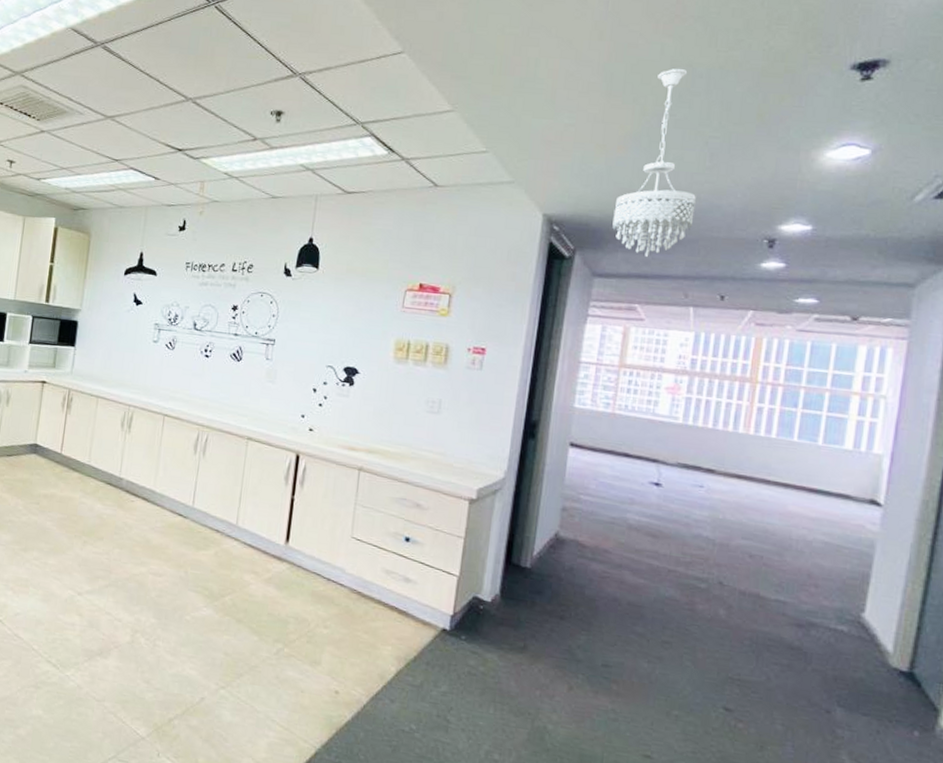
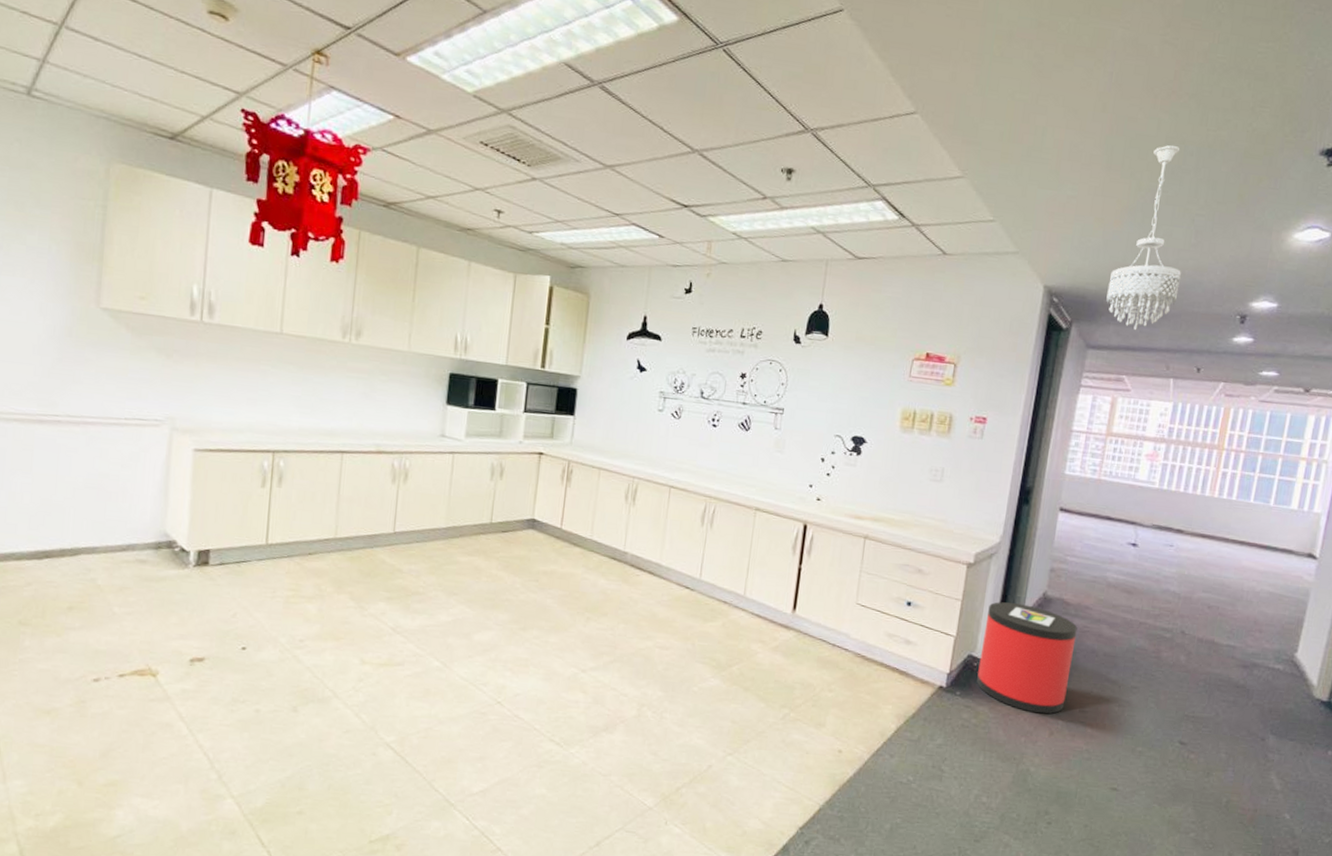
trash can: none [484,541,596,667] -> present [977,602,1078,714]

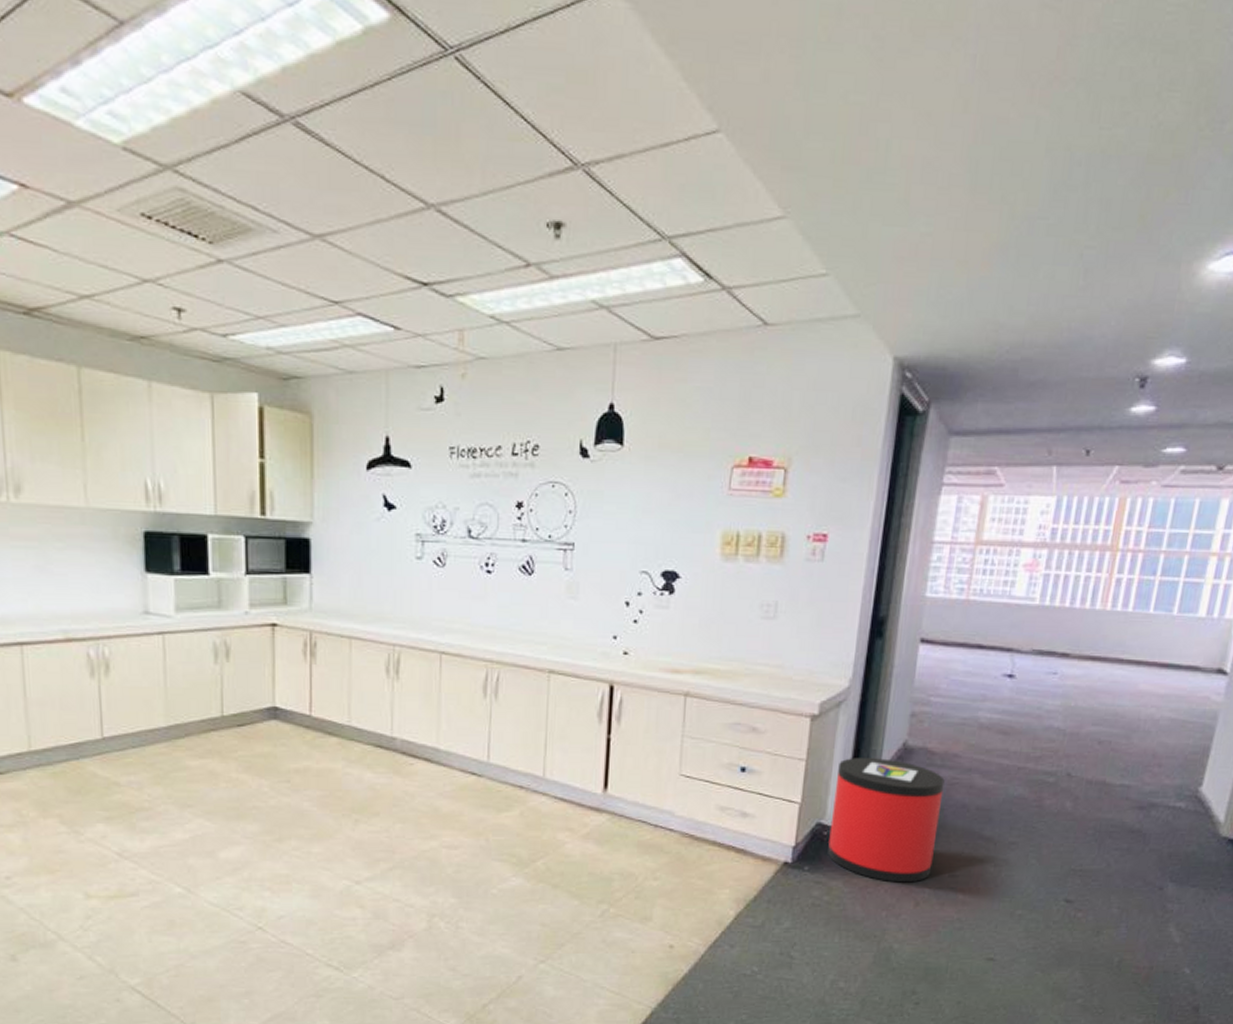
pendant light: present [1106,145,1181,331] -> none [972,152,1066,408]

